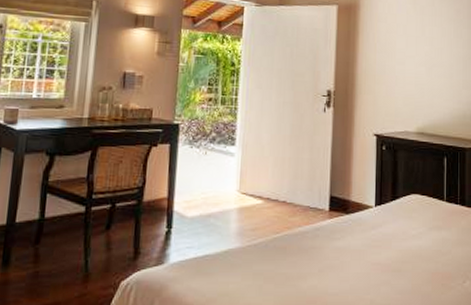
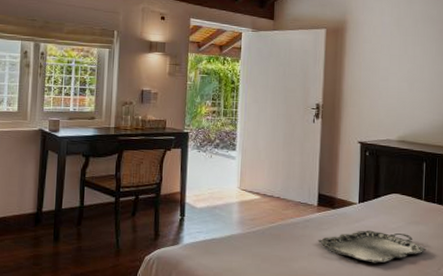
serving tray: none [329,238,450,278] -> present [318,230,427,263]

